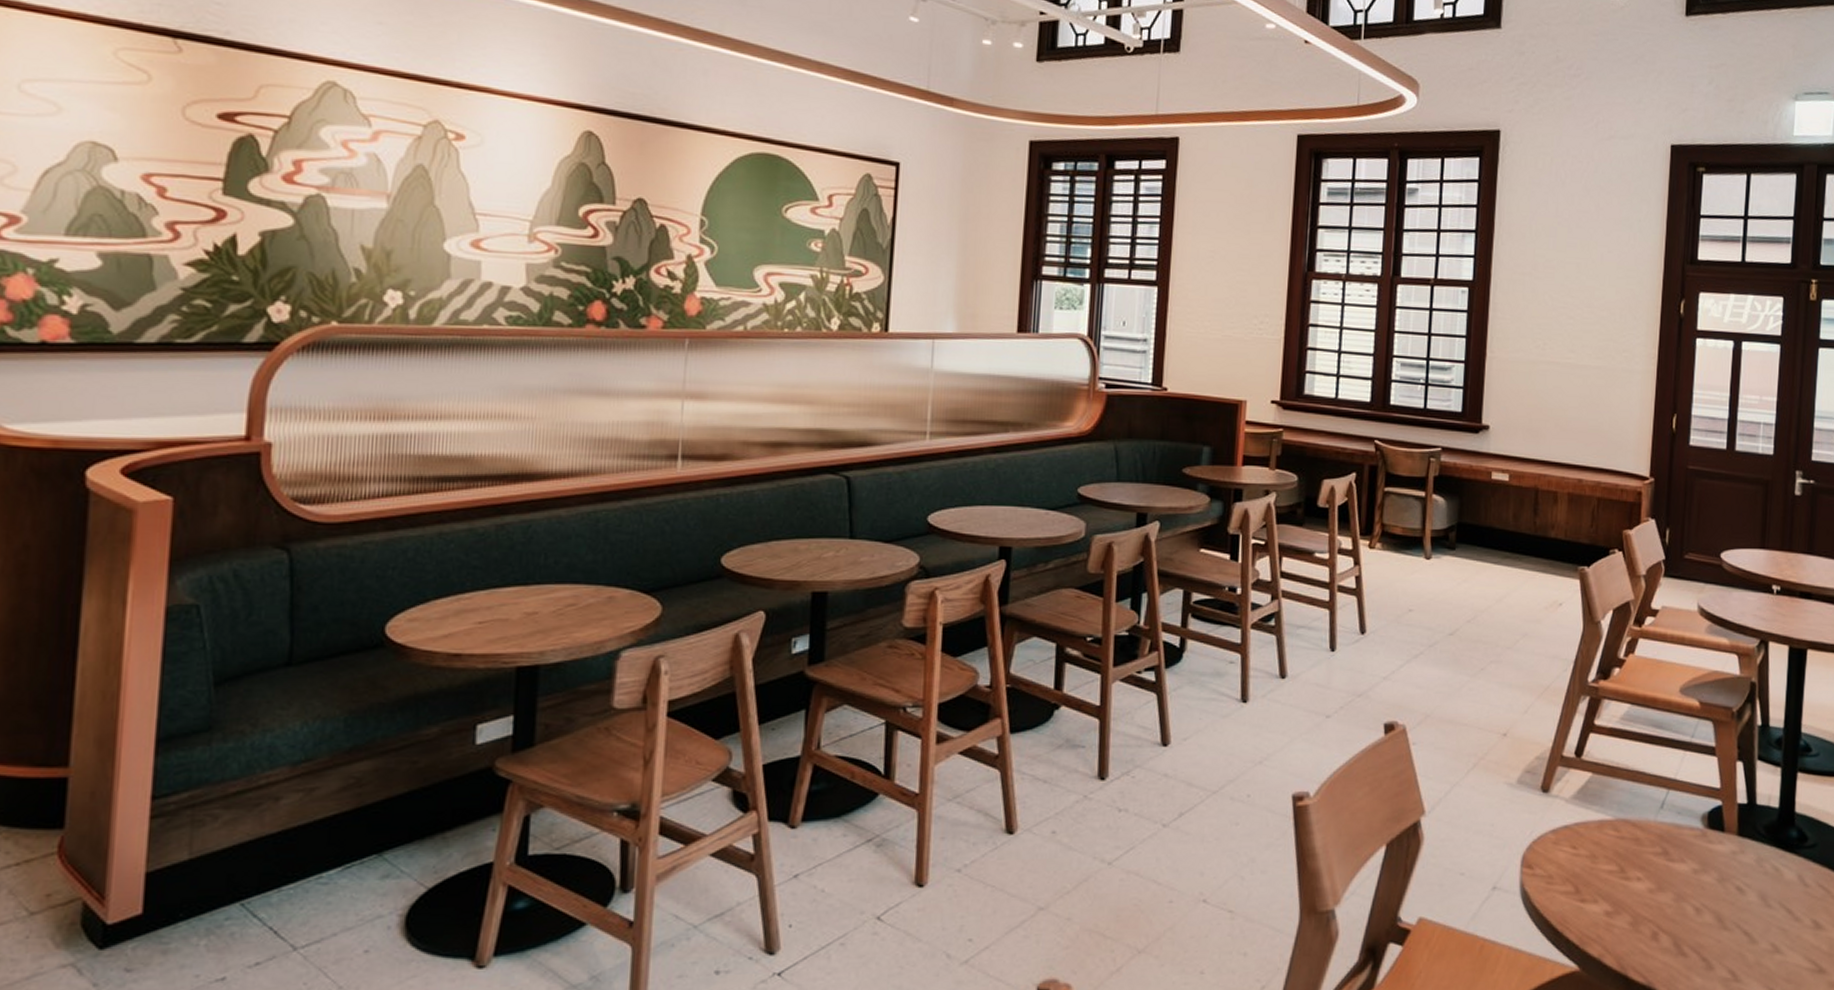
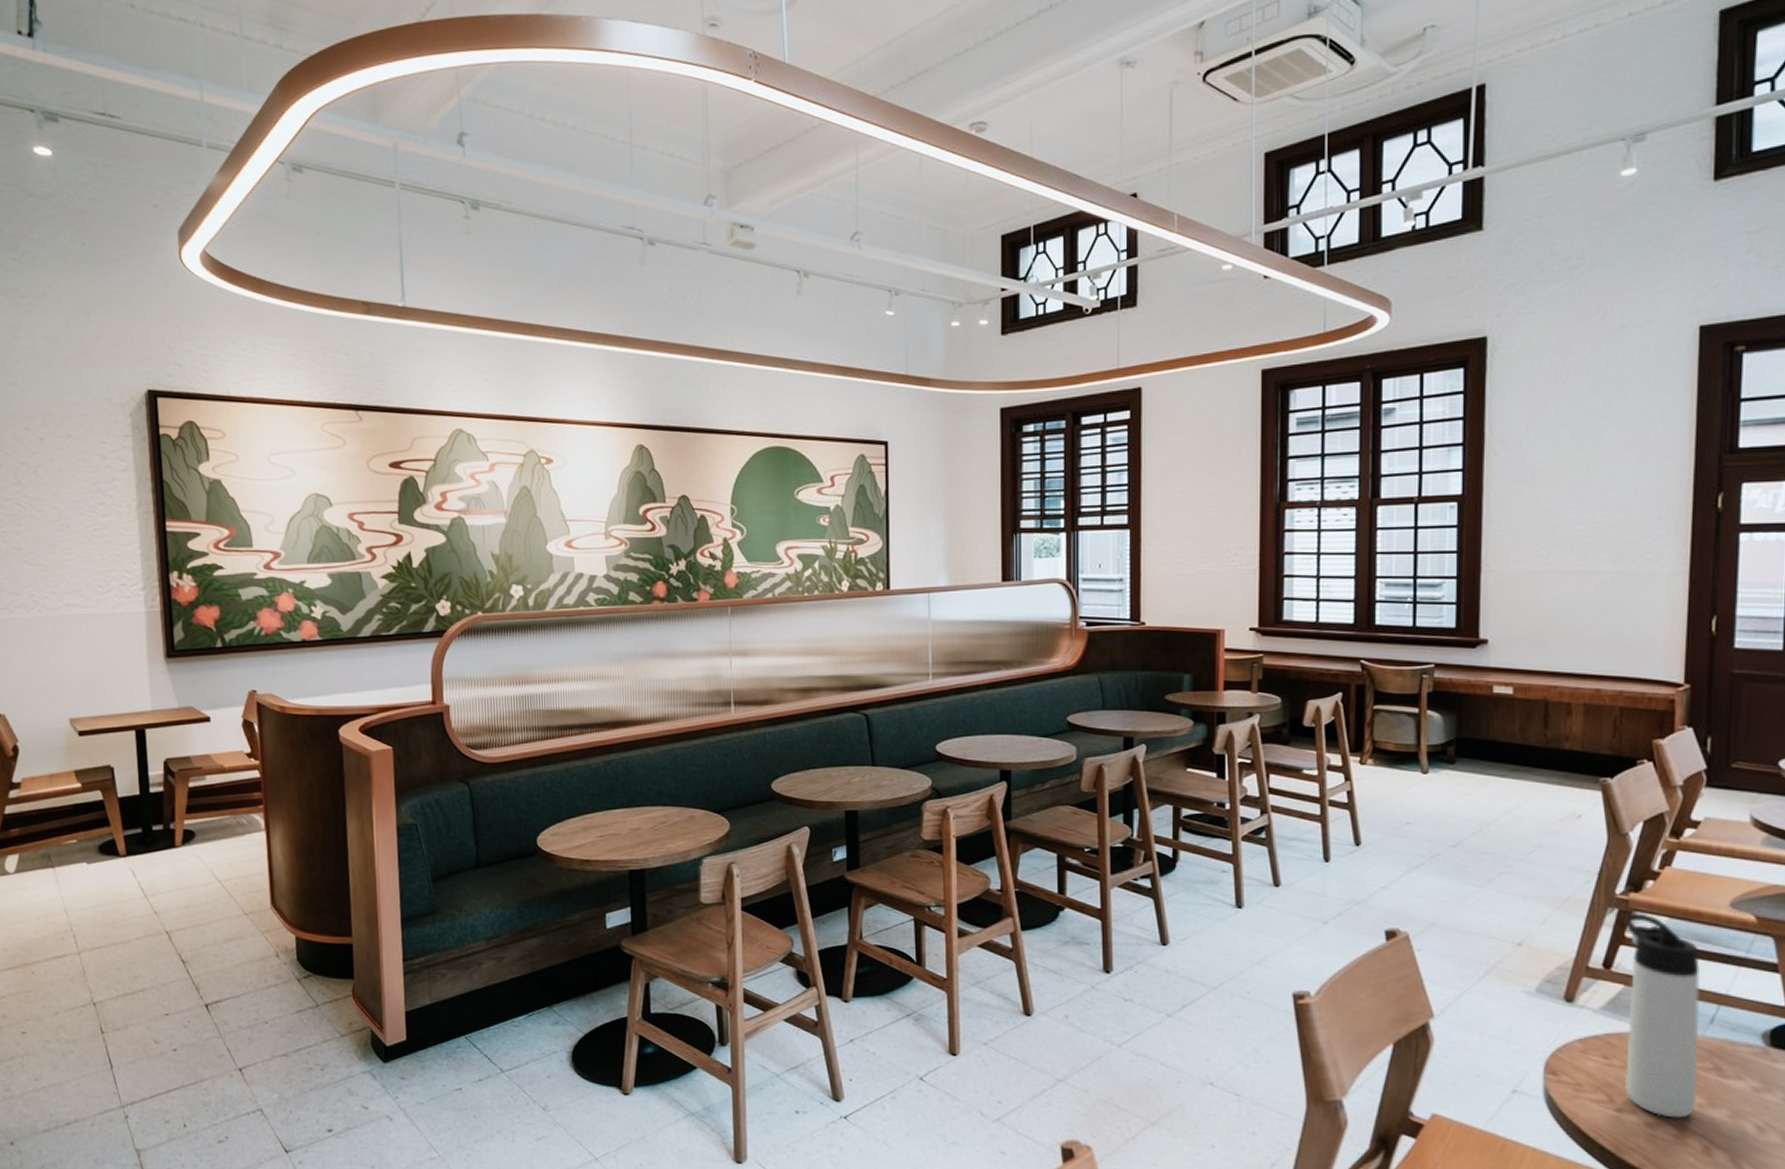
thermos bottle: none [1589,699,1654,905] -> present [1625,912,1700,1118]

